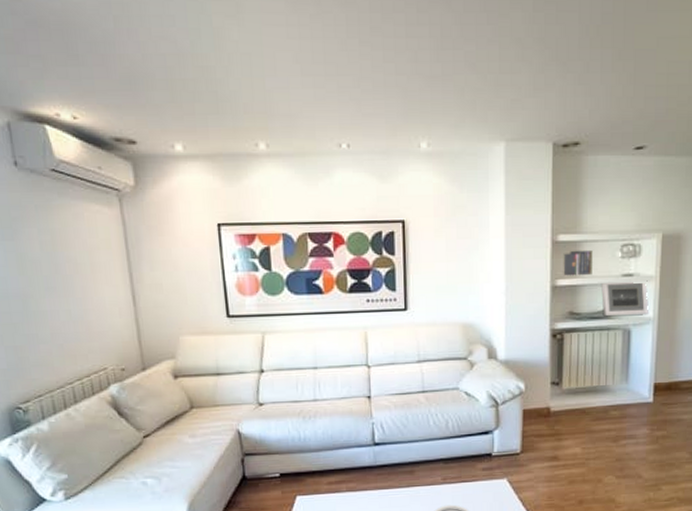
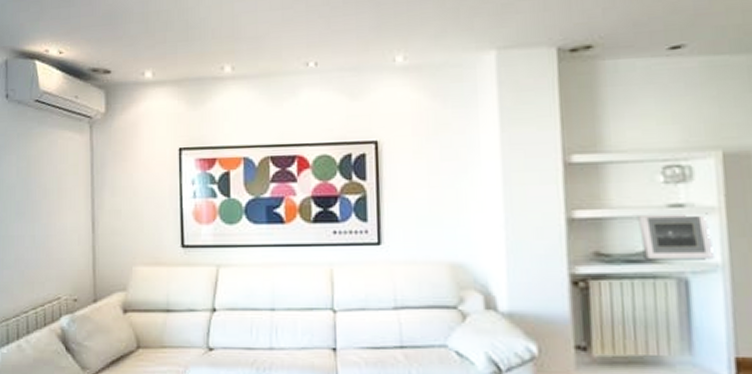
books: present [564,250,593,276] -> none [582,173,624,206]

